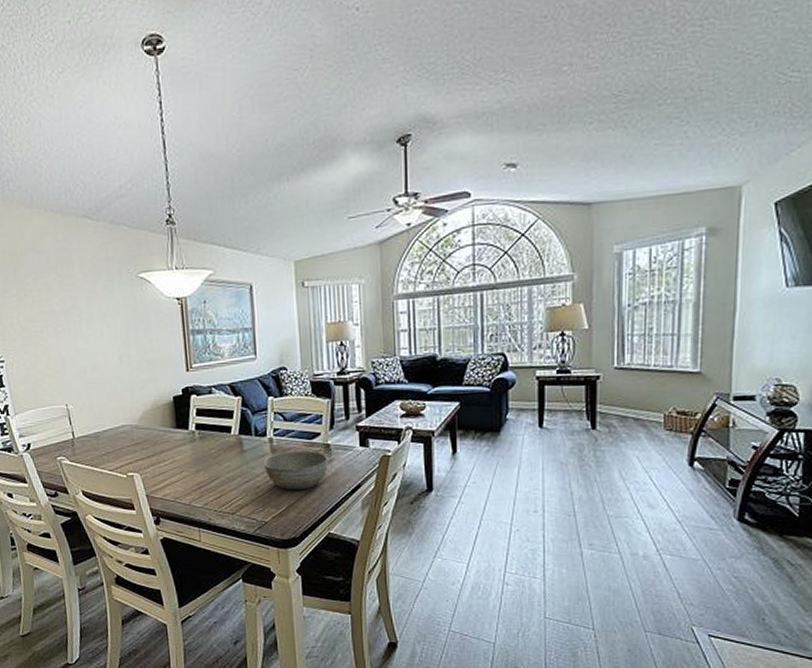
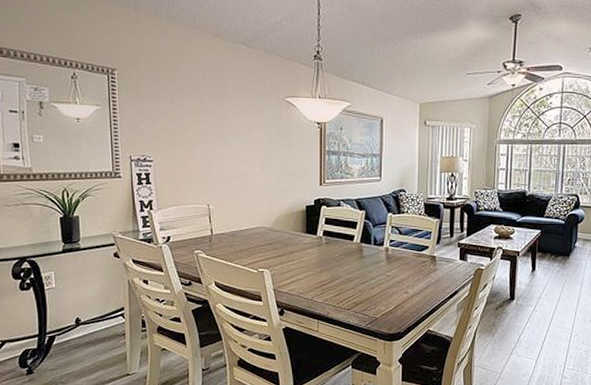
bowl: present [263,450,329,491] -> none [378,259,434,293]

